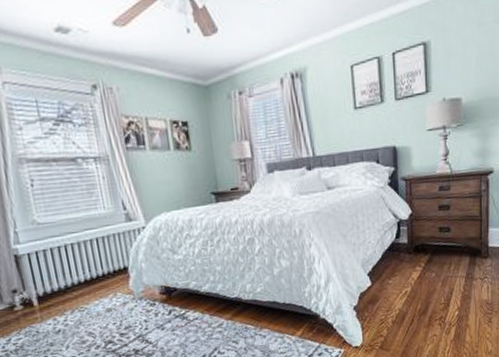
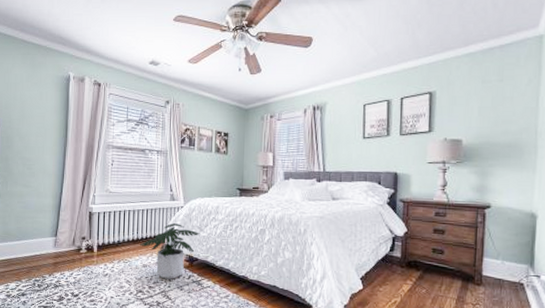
potted plant: none [96,249,174,321] -> present [140,223,200,279]

